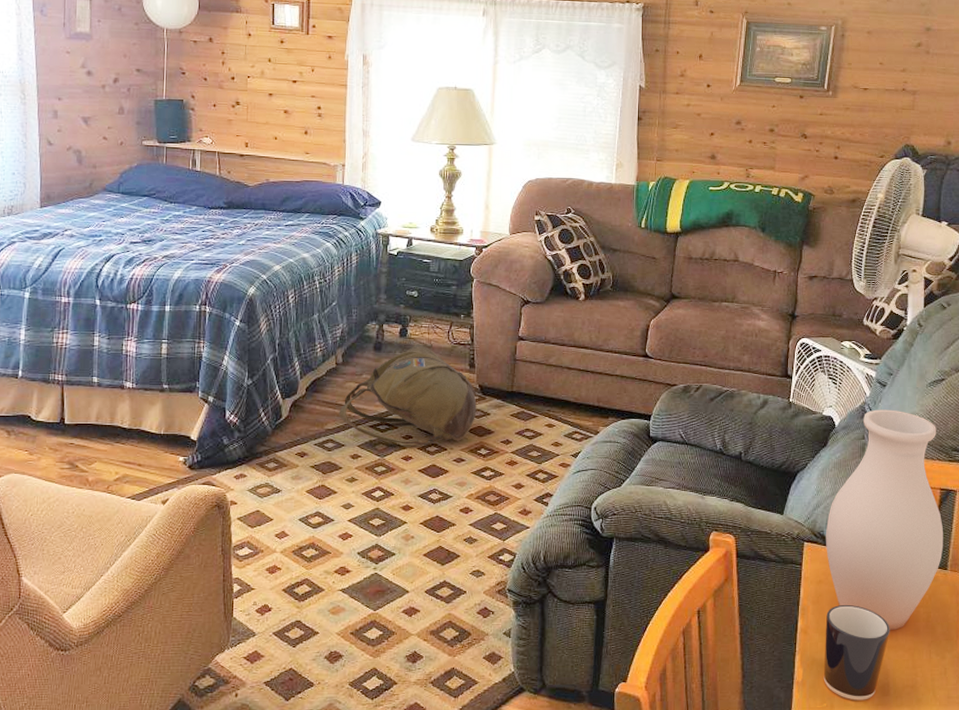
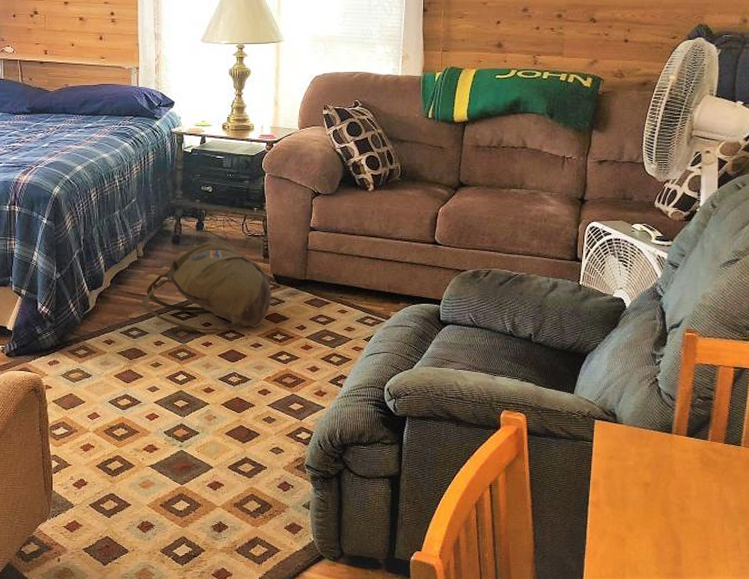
mug: present [823,604,890,701] -> none [615,479,682,570]
vase: present [825,409,944,630] -> none [616,290,737,503]

